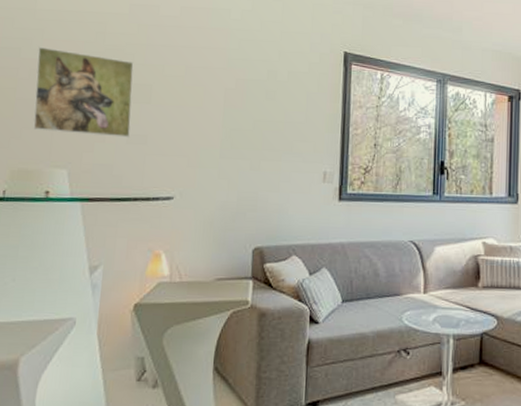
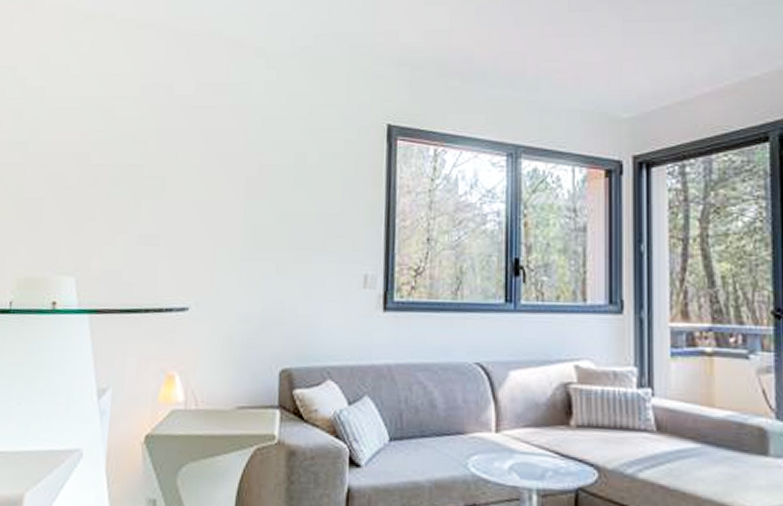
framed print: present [33,47,134,138] -> none [40,140,146,239]

